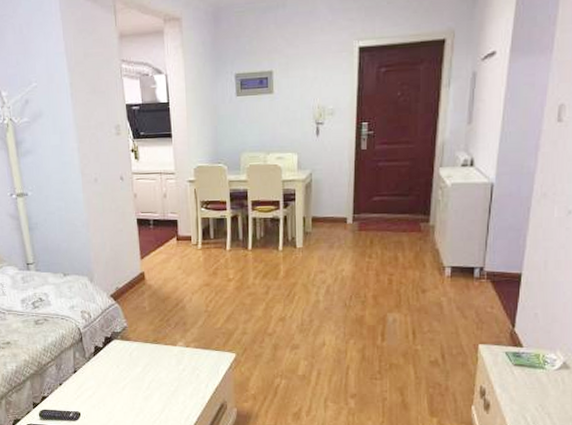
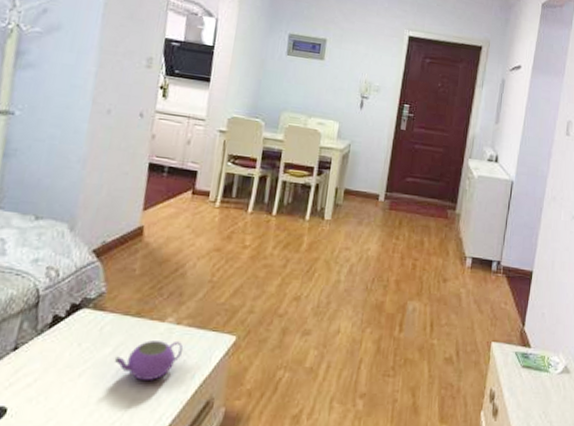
teapot: none [145,359,195,391] -> present [114,340,184,382]

